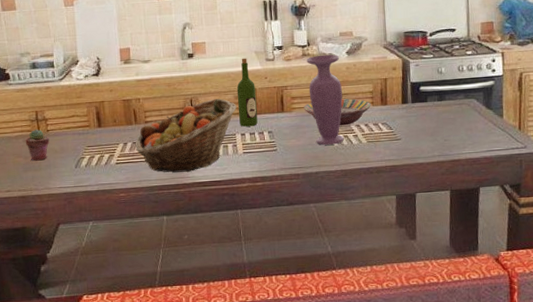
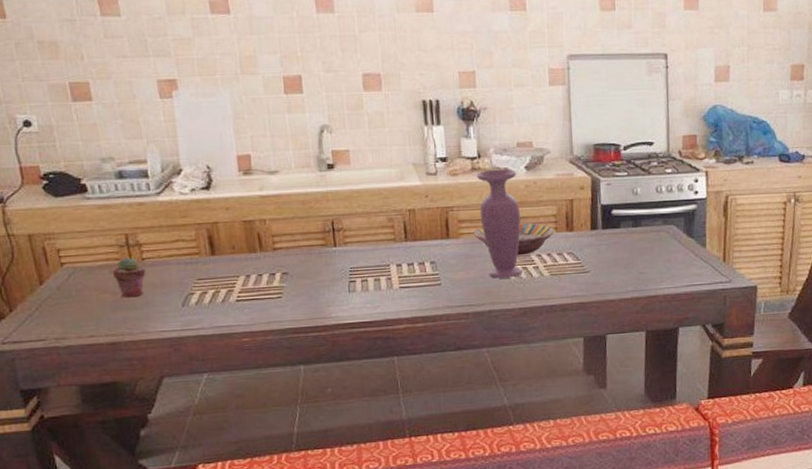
fruit basket: present [135,99,238,173] -> none [260,221,392,312]
wine bottle: present [236,58,258,127] -> none [390,171,417,256]

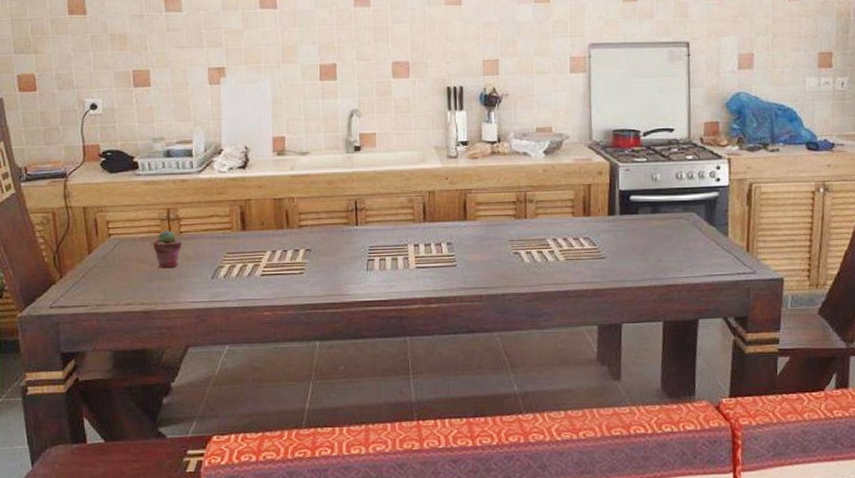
serving bowl: present [473,223,555,256] -> none [490,207,572,239]
vase: present [477,169,522,279] -> none [496,153,537,262]

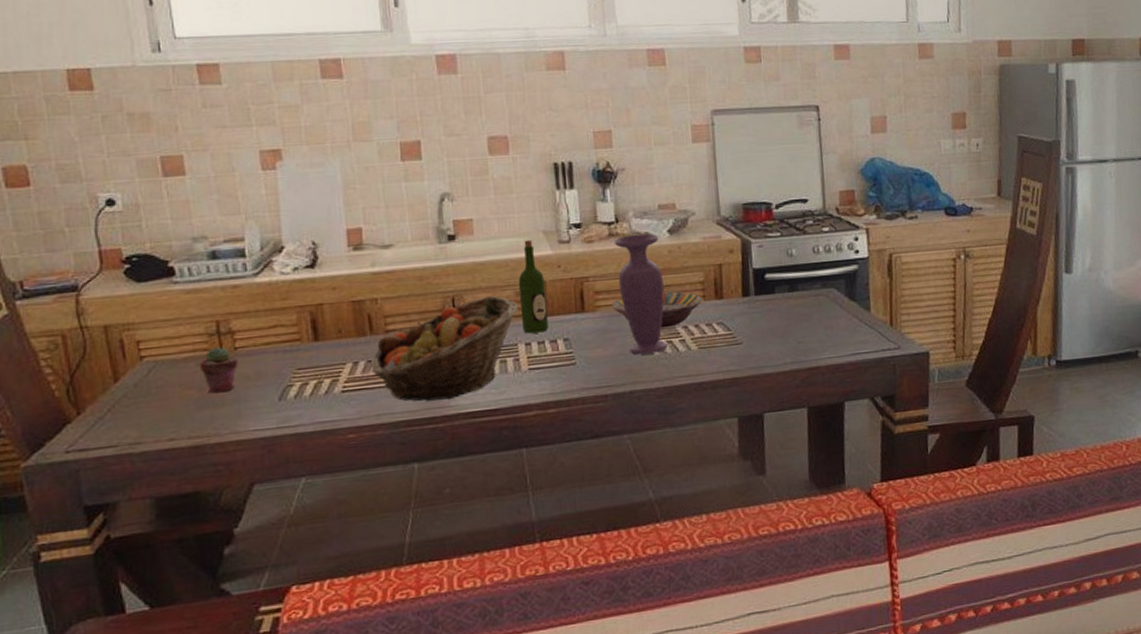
fruit basket: none [285,201,411,289] -> present [370,296,520,402]
wine bottle: none [411,153,435,236] -> present [518,239,548,334]
serving bowl: none [490,207,572,239] -> present [611,291,703,328]
vase: none [496,153,537,262] -> present [615,233,667,355]

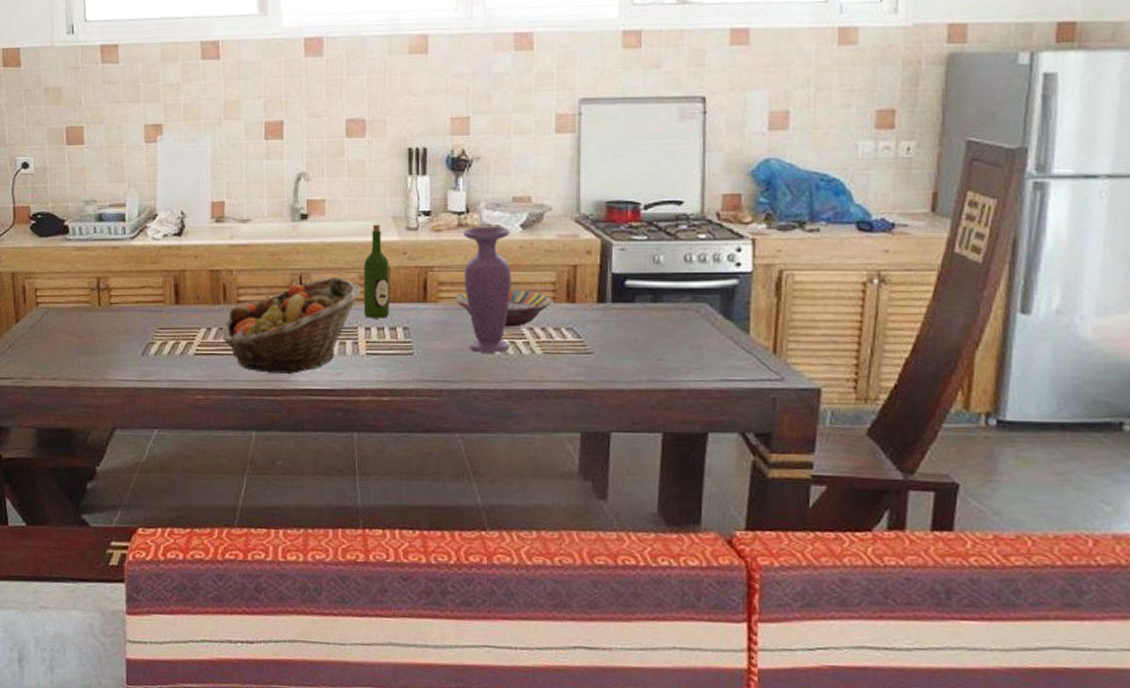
potted succulent: present [199,347,238,394] -> none [81,301,112,343]

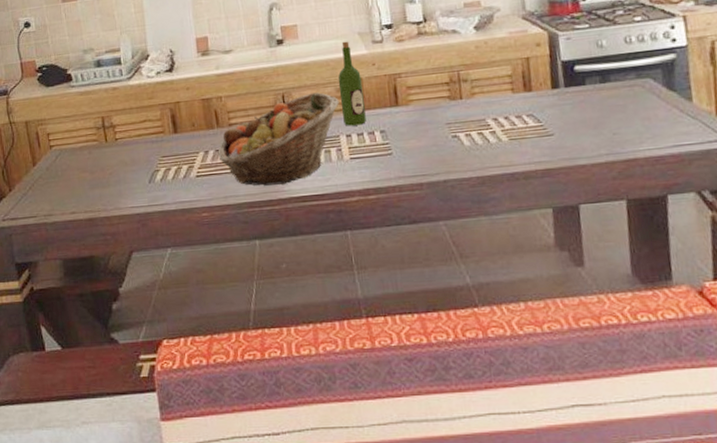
serving bowl: present [455,290,553,327] -> none [423,85,512,121]
vase: present [464,226,511,353] -> none [424,31,478,146]

